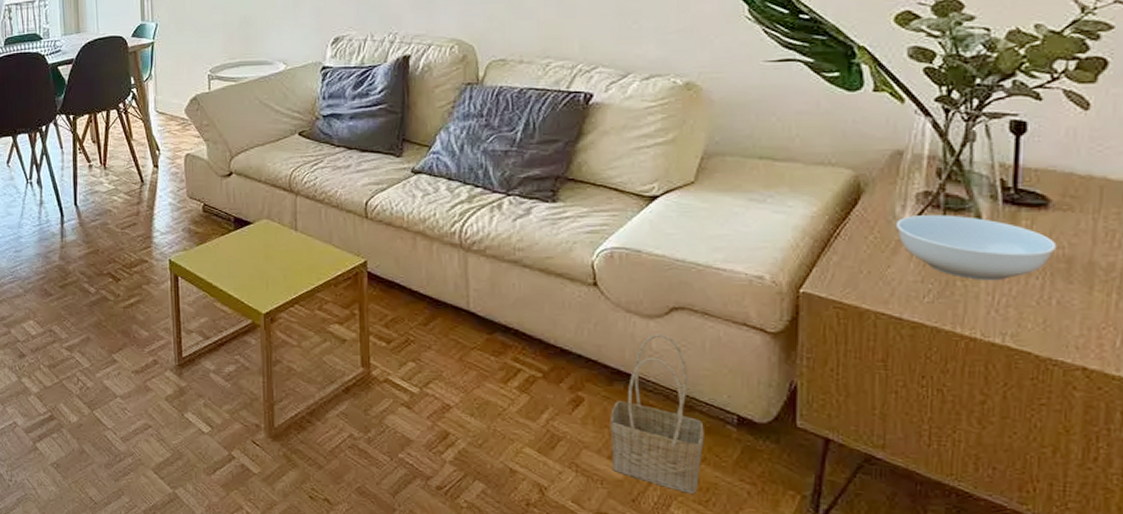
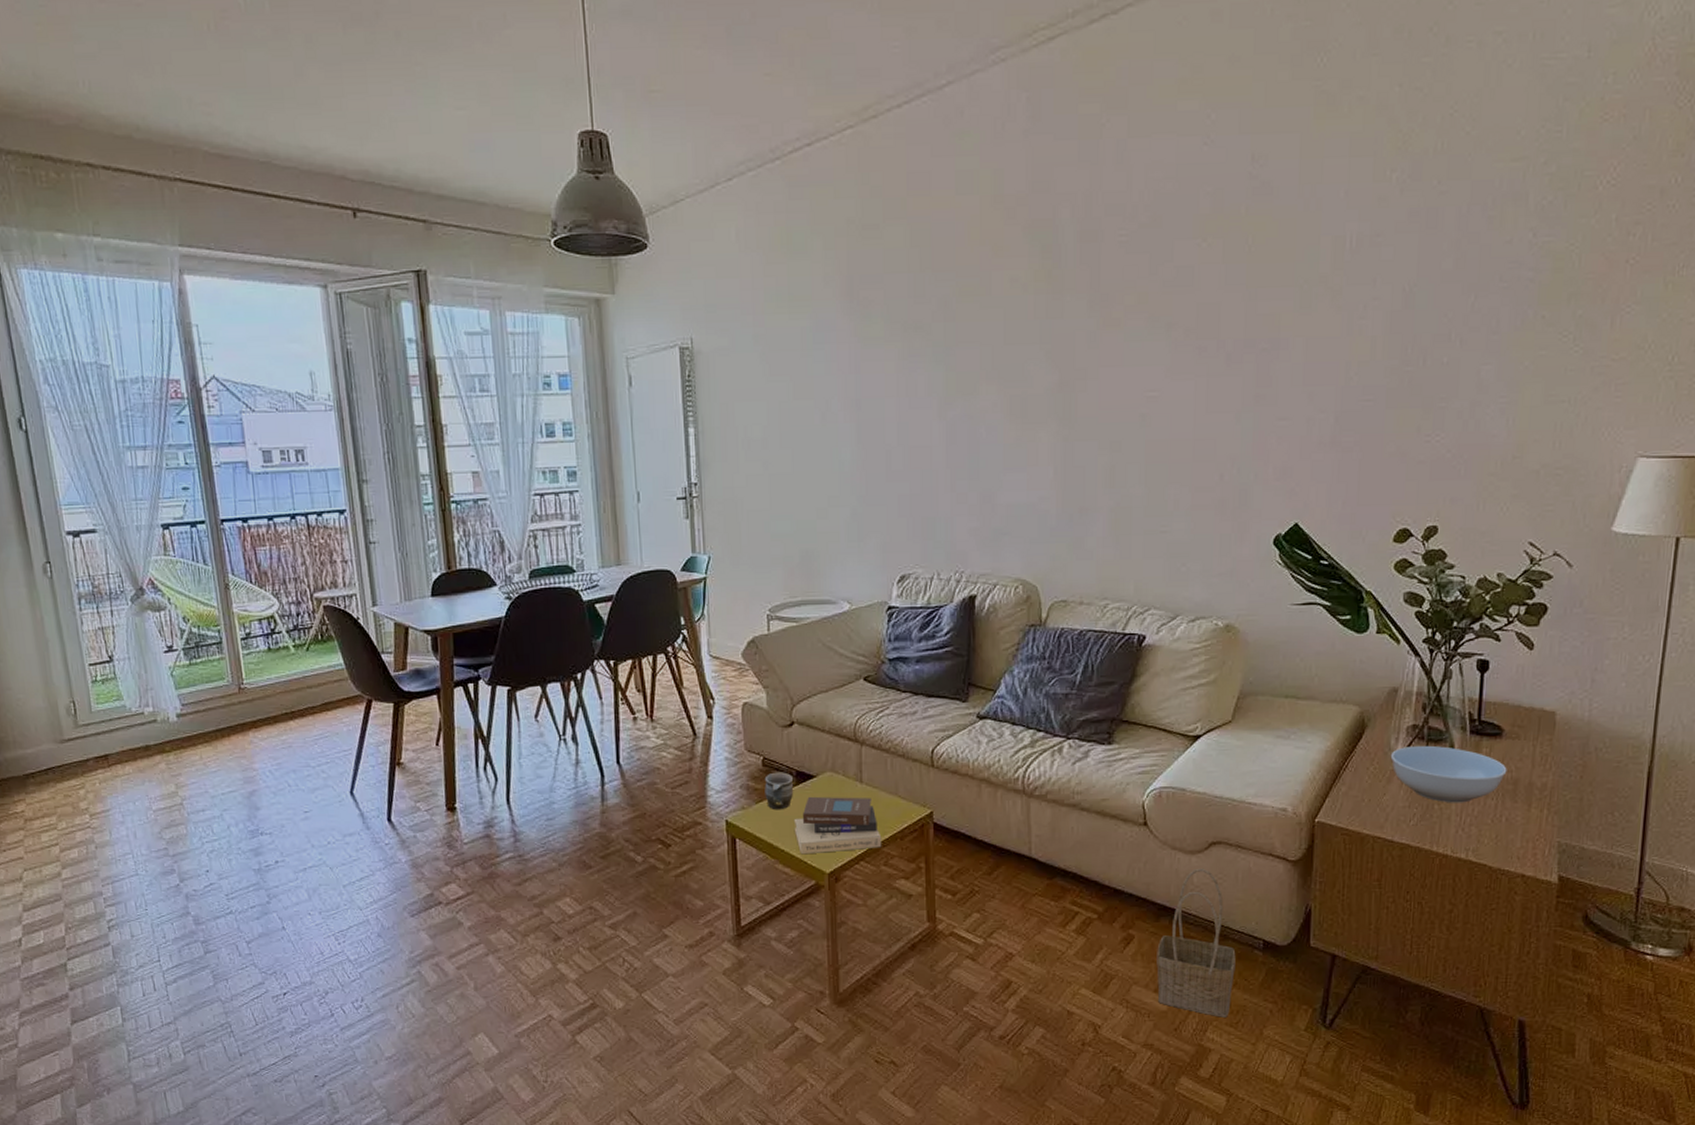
mug: none [205,218,232,253] -> present [764,772,794,810]
books: none [231,241,316,295] -> present [793,796,882,855]

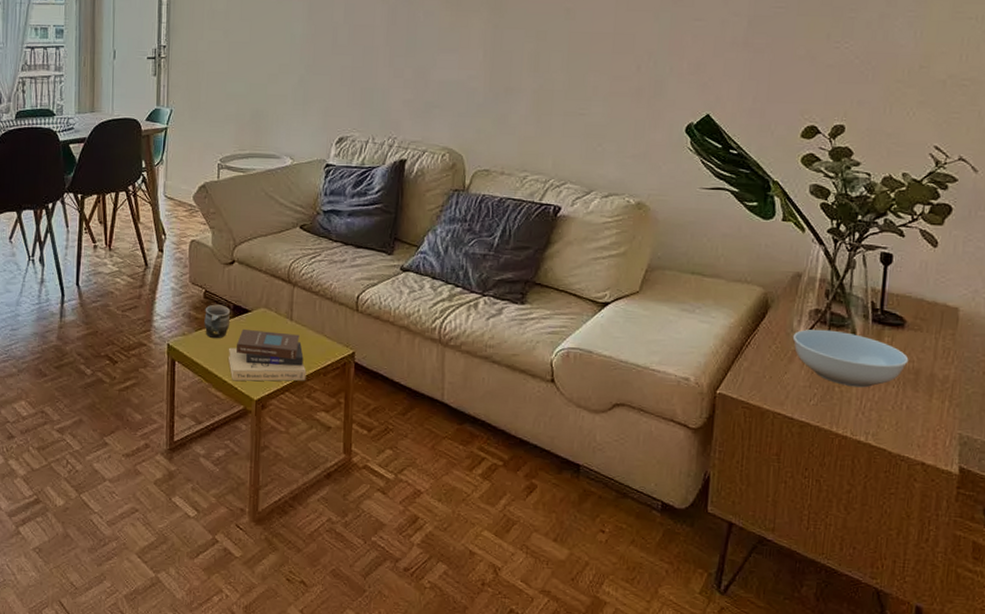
basket: present [1156,868,1236,1017] -> none [557,427,634,573]

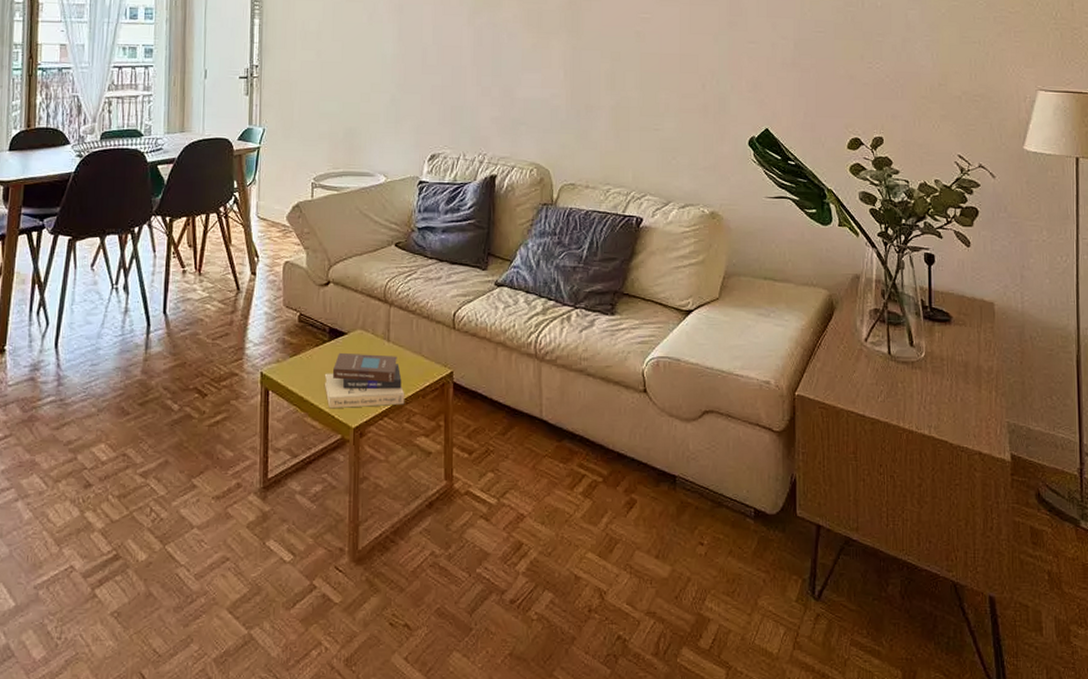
mug: present [204,304,231,339] -> none [299,328,327,365]
bowl: present [792,329,909,388] -> none [857,328,958,382]

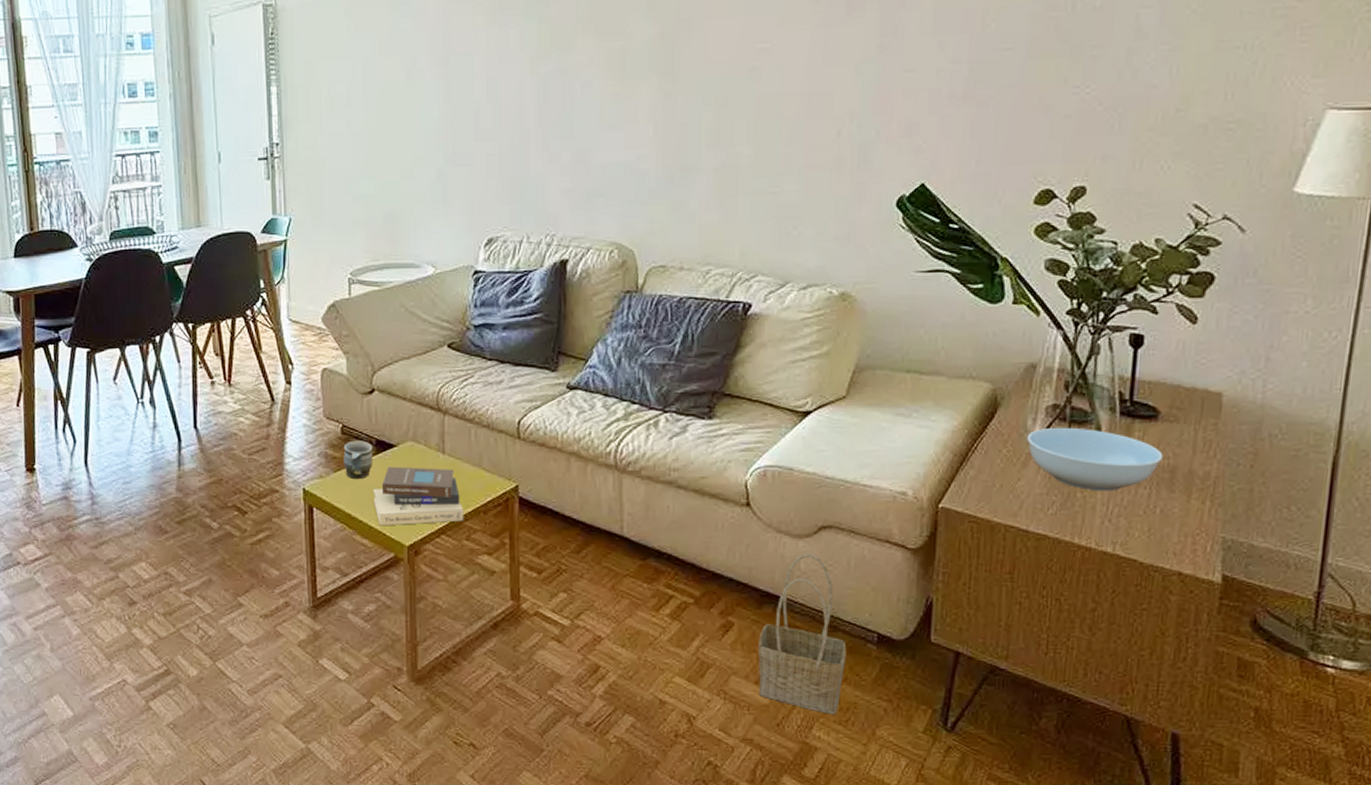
mug: none [299,328,327,365] -> present [343,440,374,480]
basket: none [657,435,730,586] -> present [758,553,847,714]
bowl: none [857,328,958,382] -> present [1026,427,1163,491]

